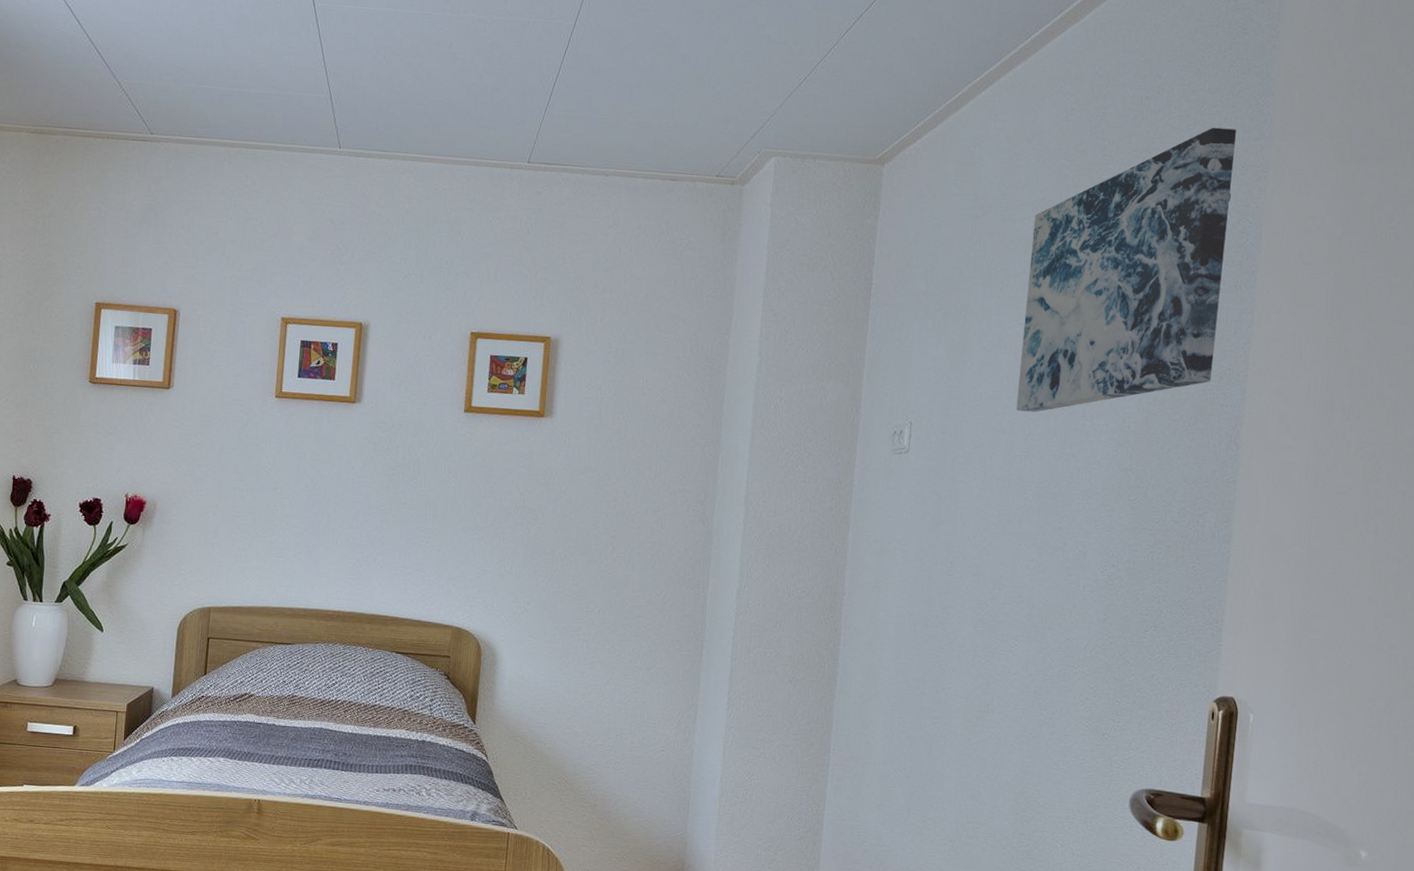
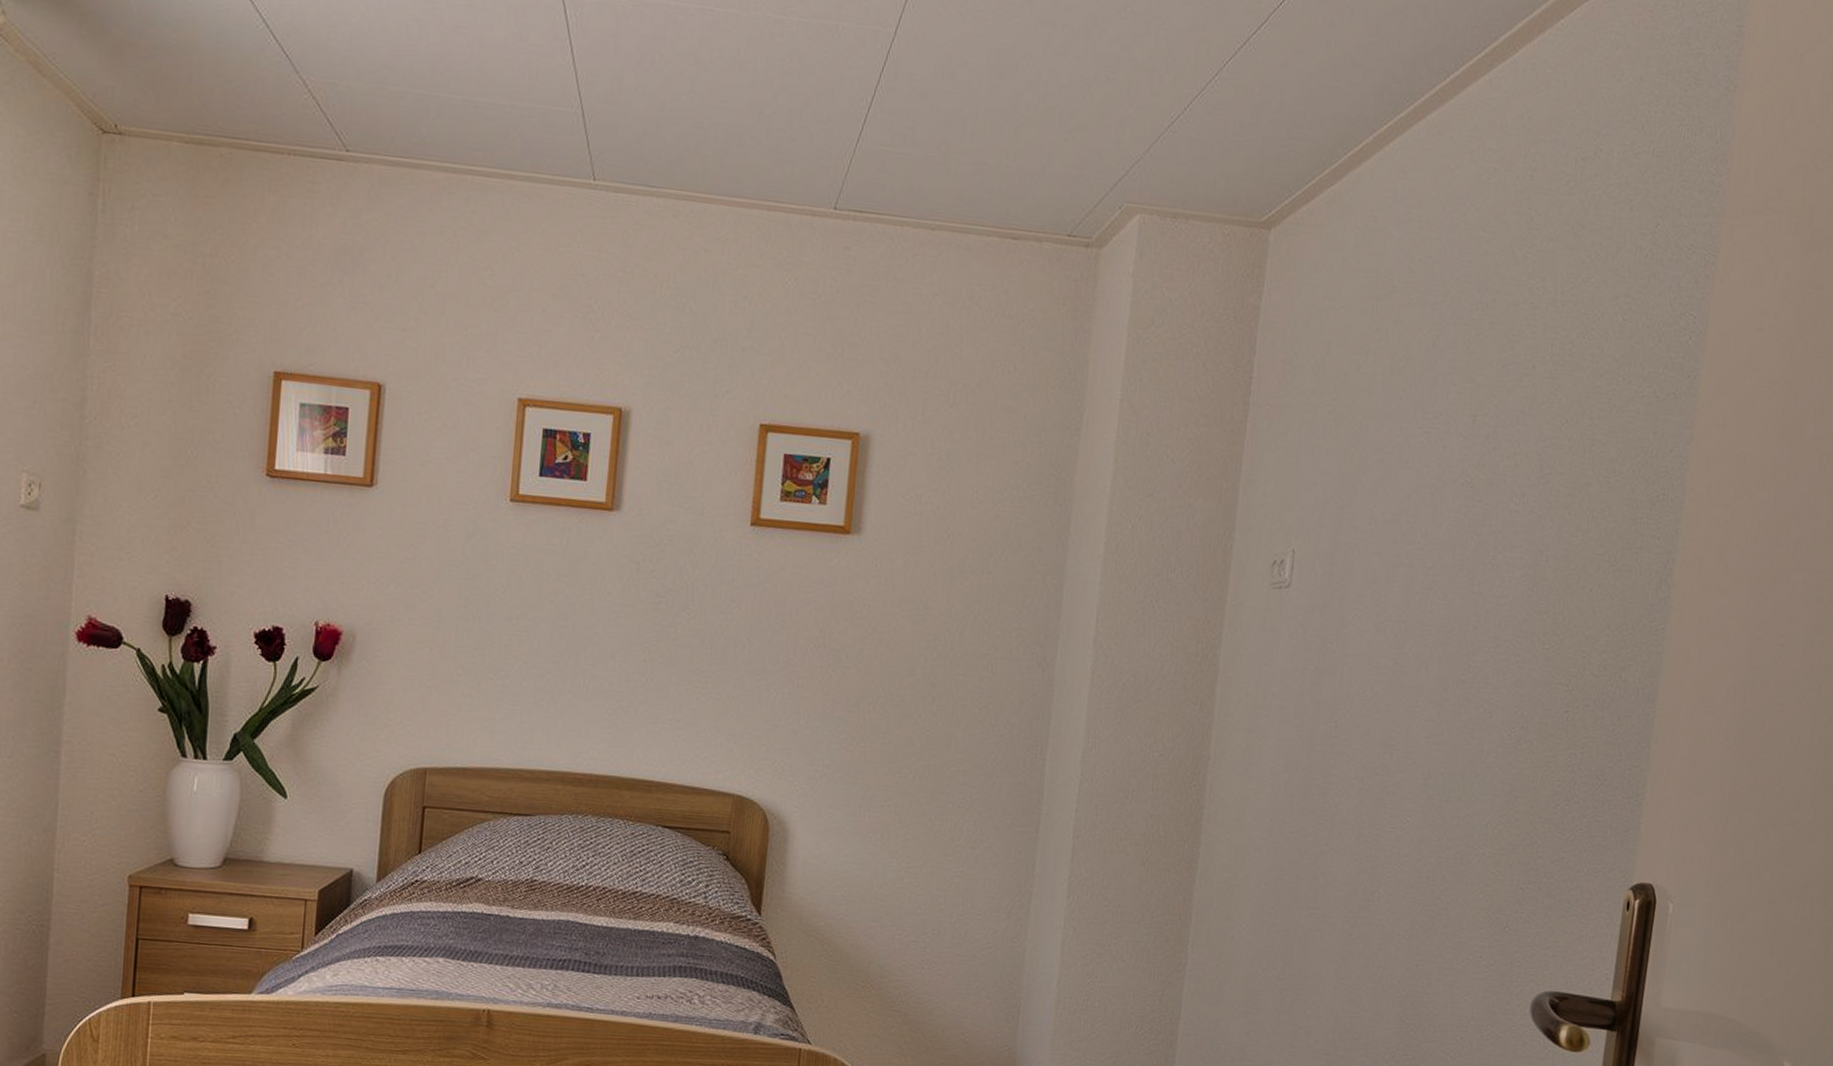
wall art: present [1016,127,1237,412] -> none [1417,199,1684,541]

